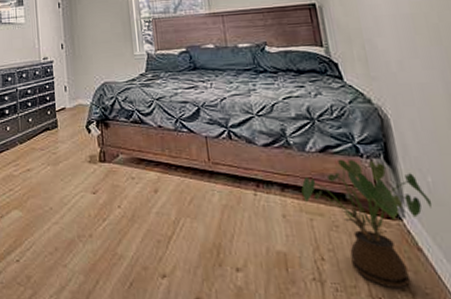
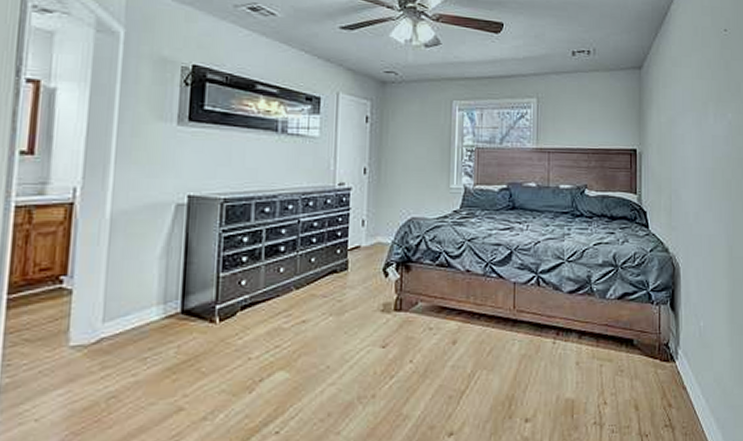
house plant: present [301,159,433,288] -> none [597,305,700,425]

